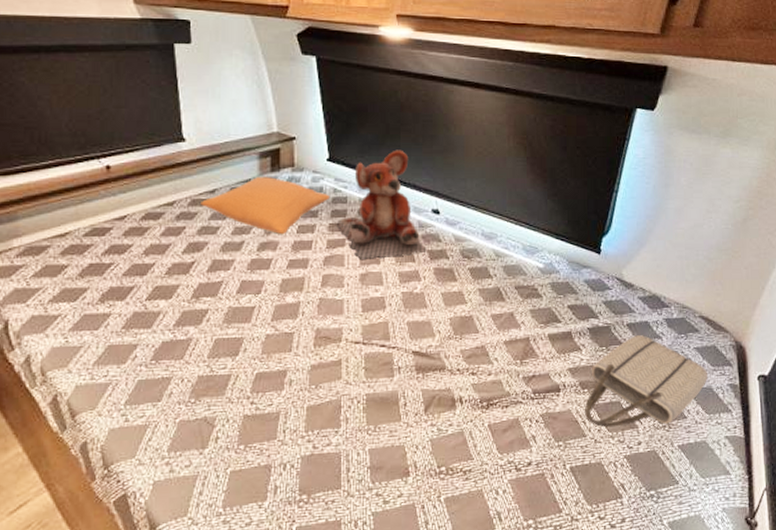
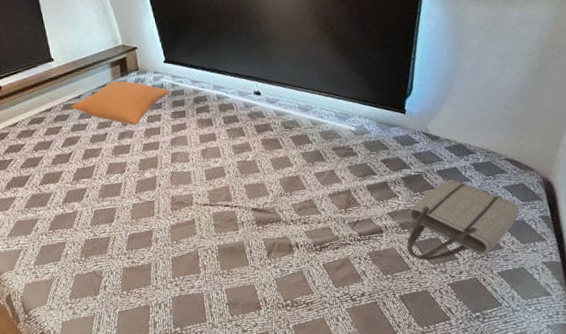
stuffed animal: present [337,149,428,259] -> none [178,46,255,138]

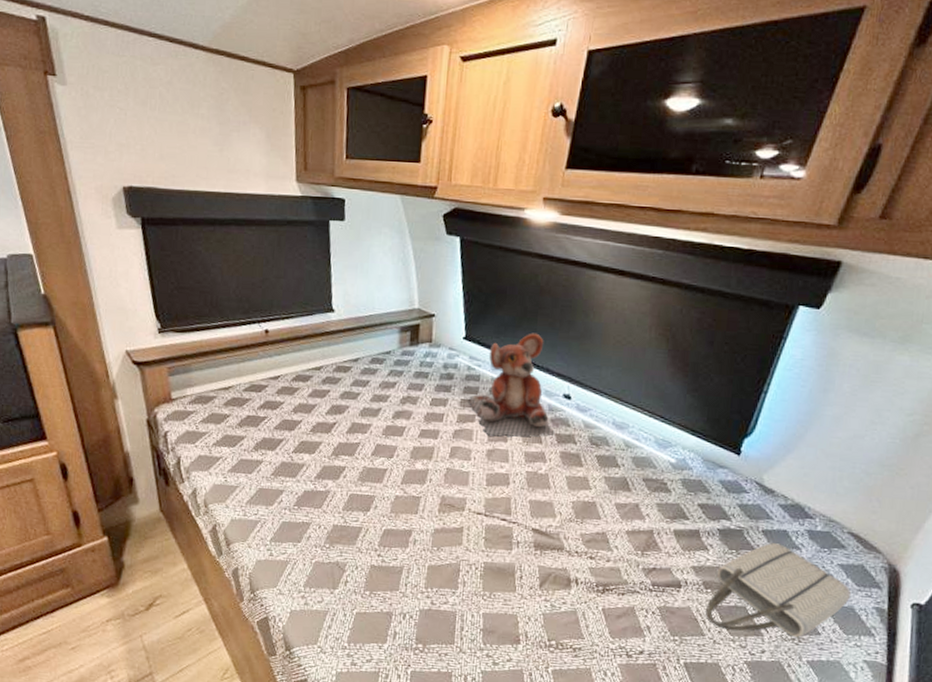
pillow: present [71,80,170,125] -> none [344,349,464,405]
stuffed animal: none [178,46,255,138] -> present [469,333,556,437]

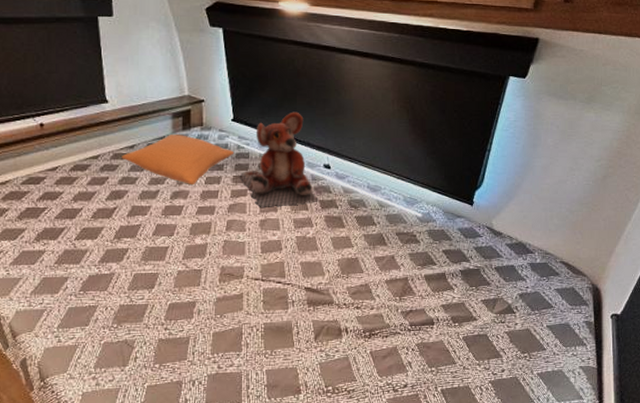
pillow: none [344,349,464,405] -> present [121,133,235,184]
tote bag: present [706,543,851,637] -> none [455,277,566,357]

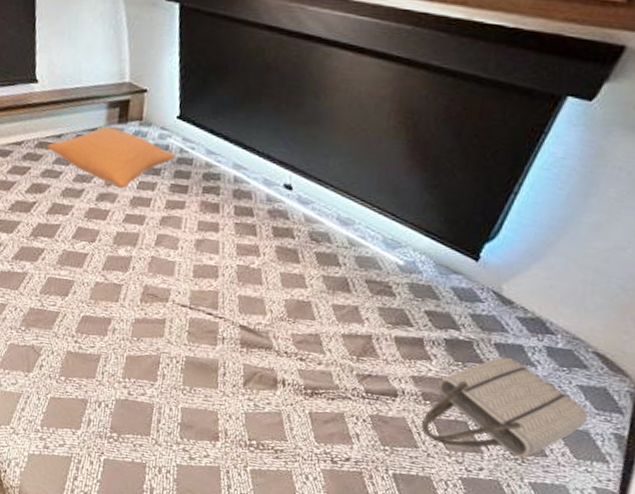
stuffed animal: present [240,111,320,207] -> none [179,114,273,229]
tote bag: none [455,277,566,357] -> present [421,357,588,458]

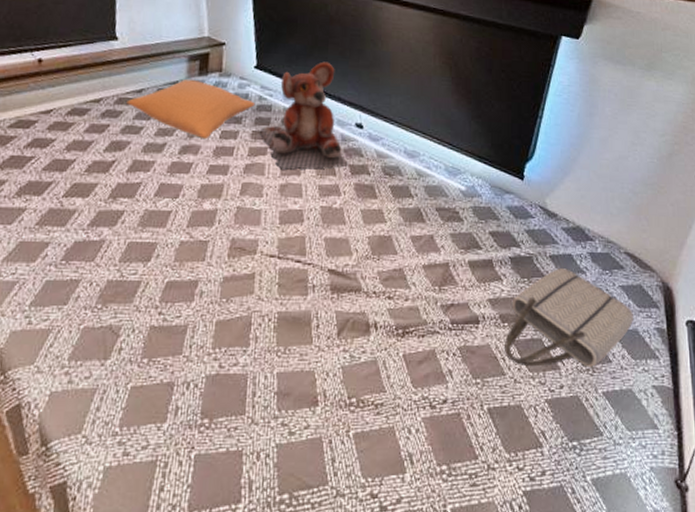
stuffed animal: none [179,114,273,229] -> present [260,61,349,170]

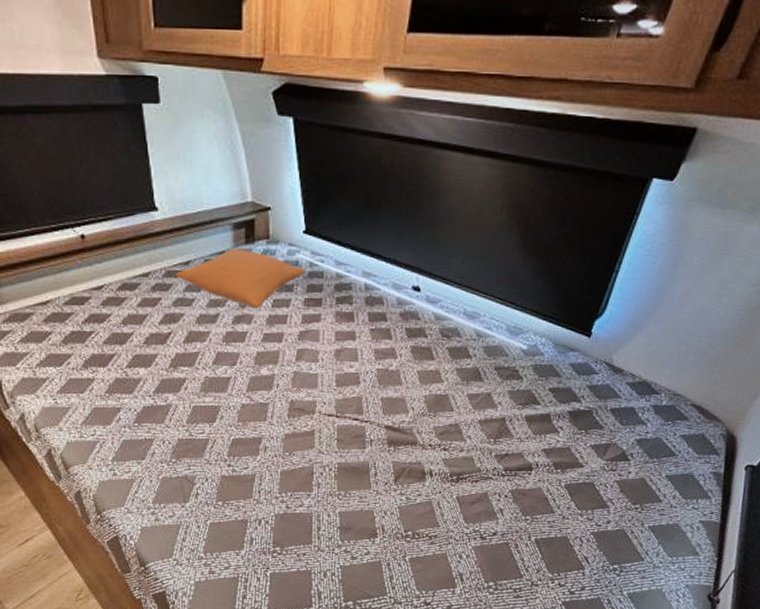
stuffed animal: present [260,61,349,170] -> none [313,222,406,335]
tote bag: present [505,268,633,367] -> none [555,420,691,506]

